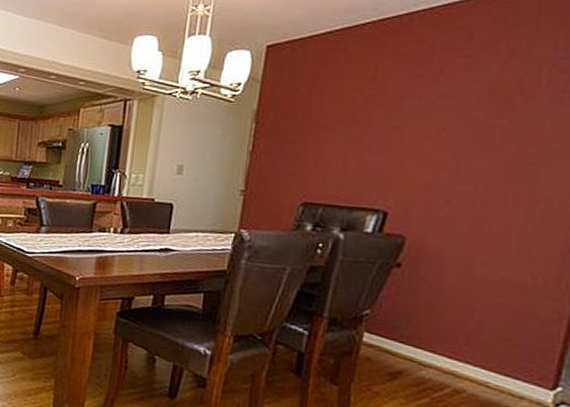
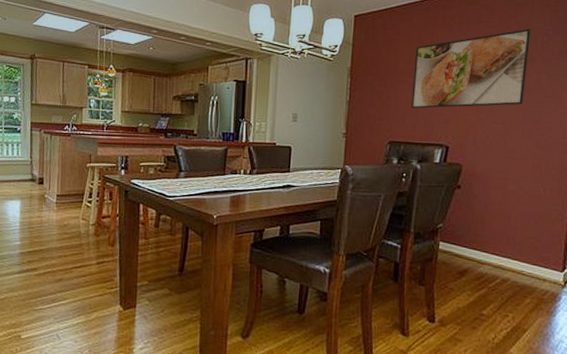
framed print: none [337,57,532,163] -> present [411,29,531,109]

